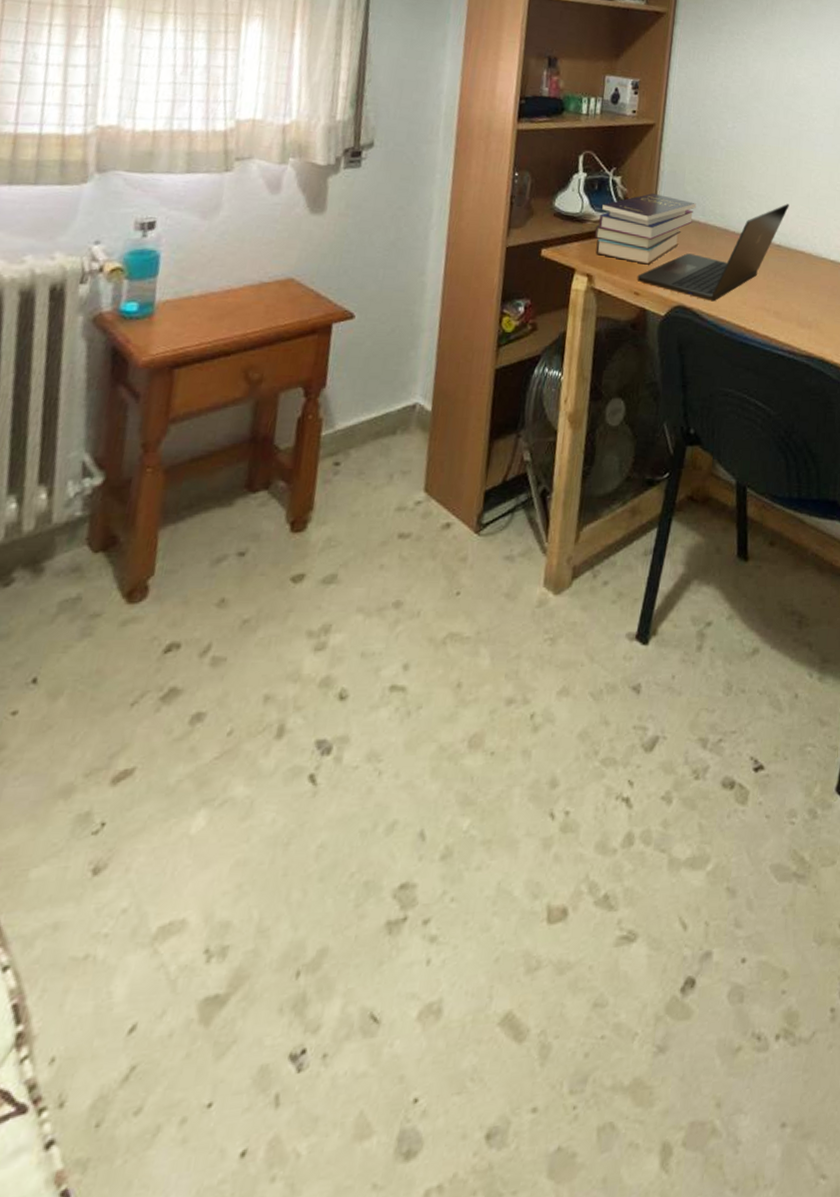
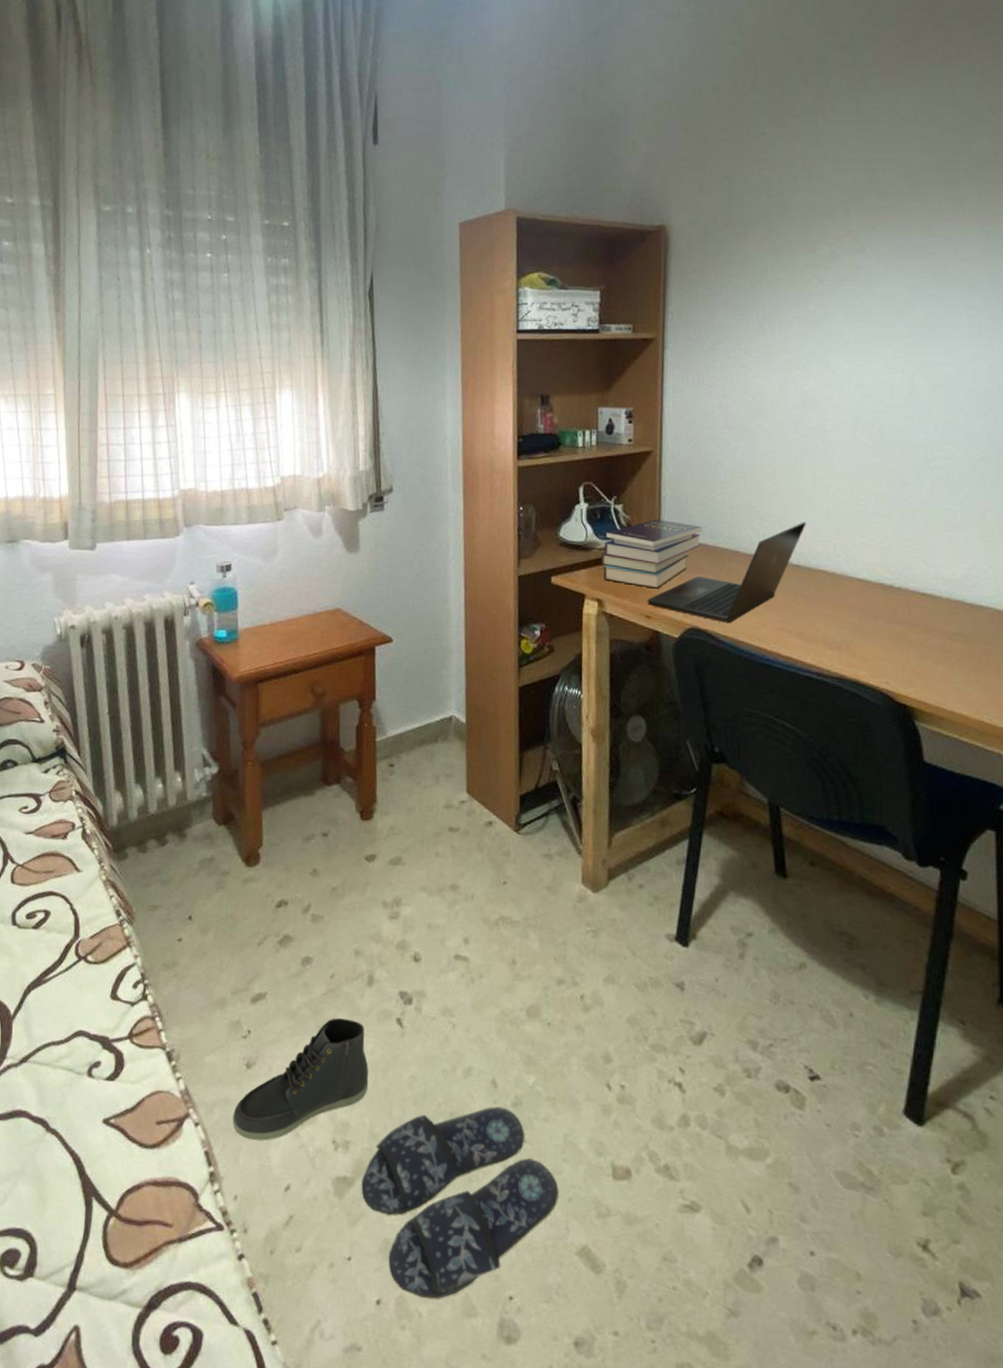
sneaker: none [61,785,266,973] -> present [232,1018,368,1141]
slippers: none [237,862,485,1131] -> present [361,1106,559,1299]

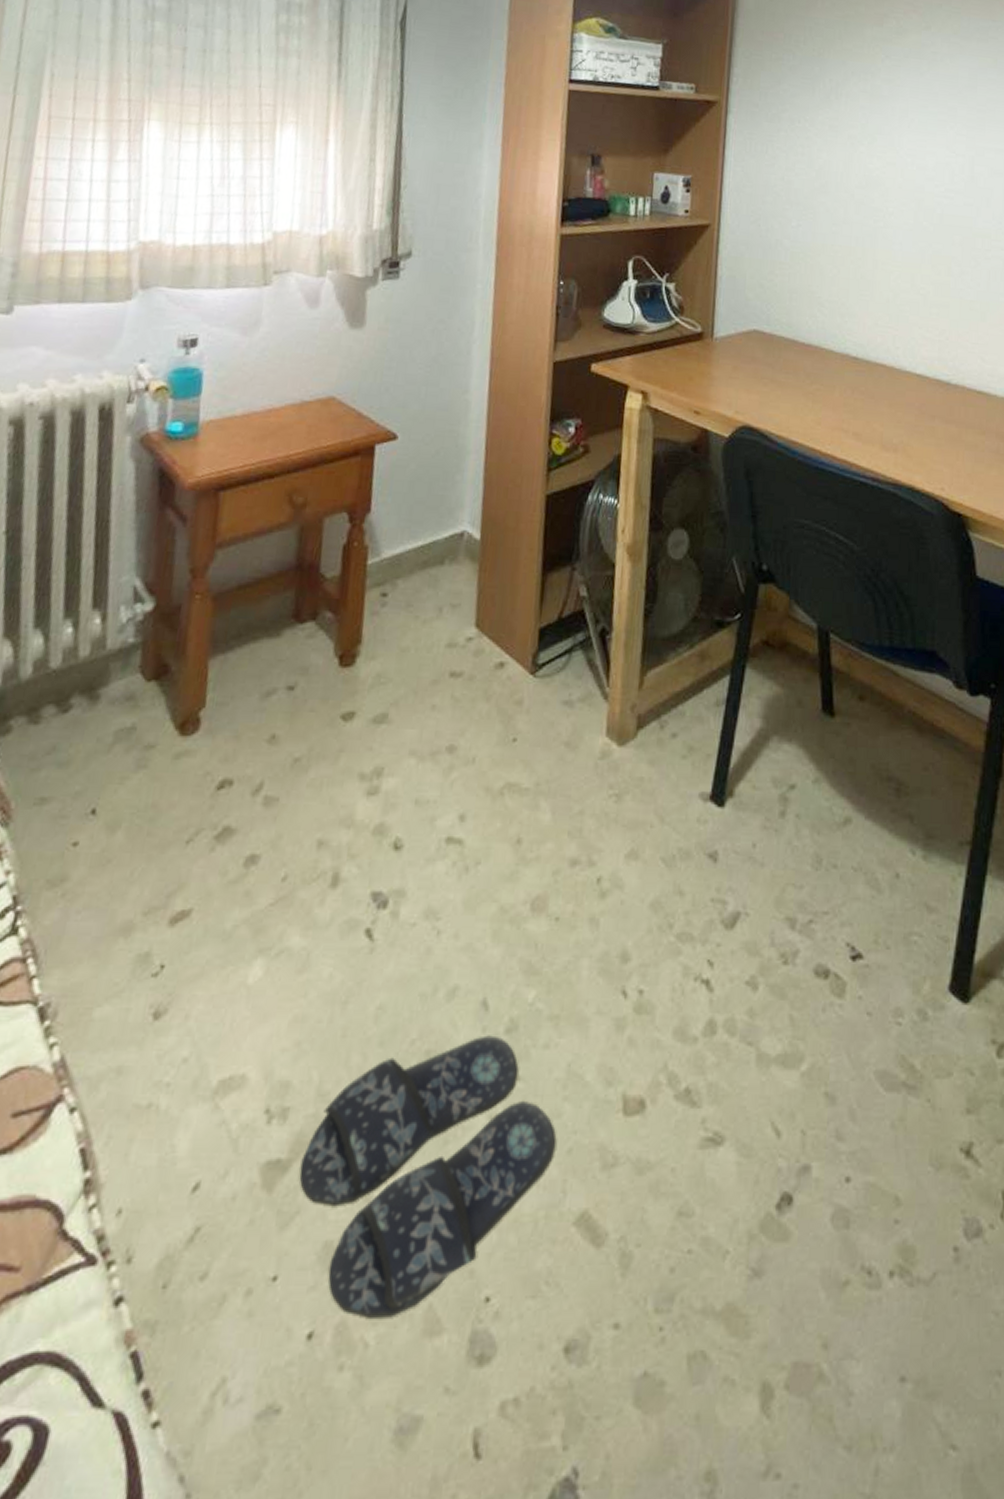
sneaker: present [232,1018,368,1141] -> none [125,936,323,1122]
books: present [601,518,703,589] -> none [648,300,760,381]
laptop: present [647,522,806,624] -> none [696,310,866,422]

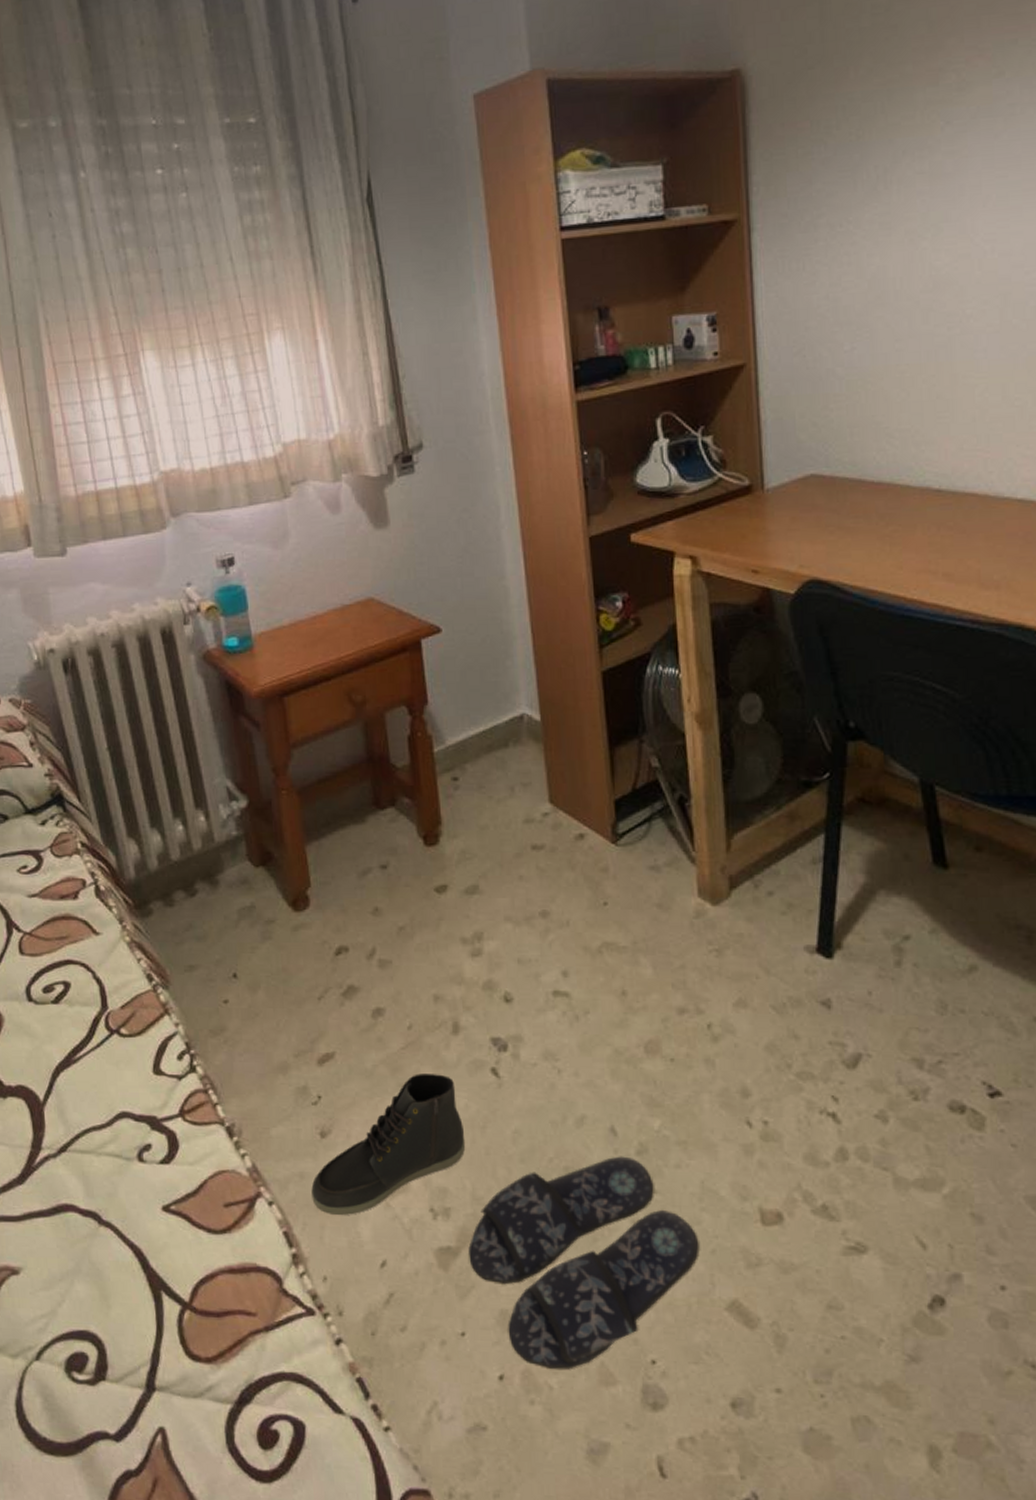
sneaker: none [125,936,323,1122] -> present [311,1074,465,1215]

